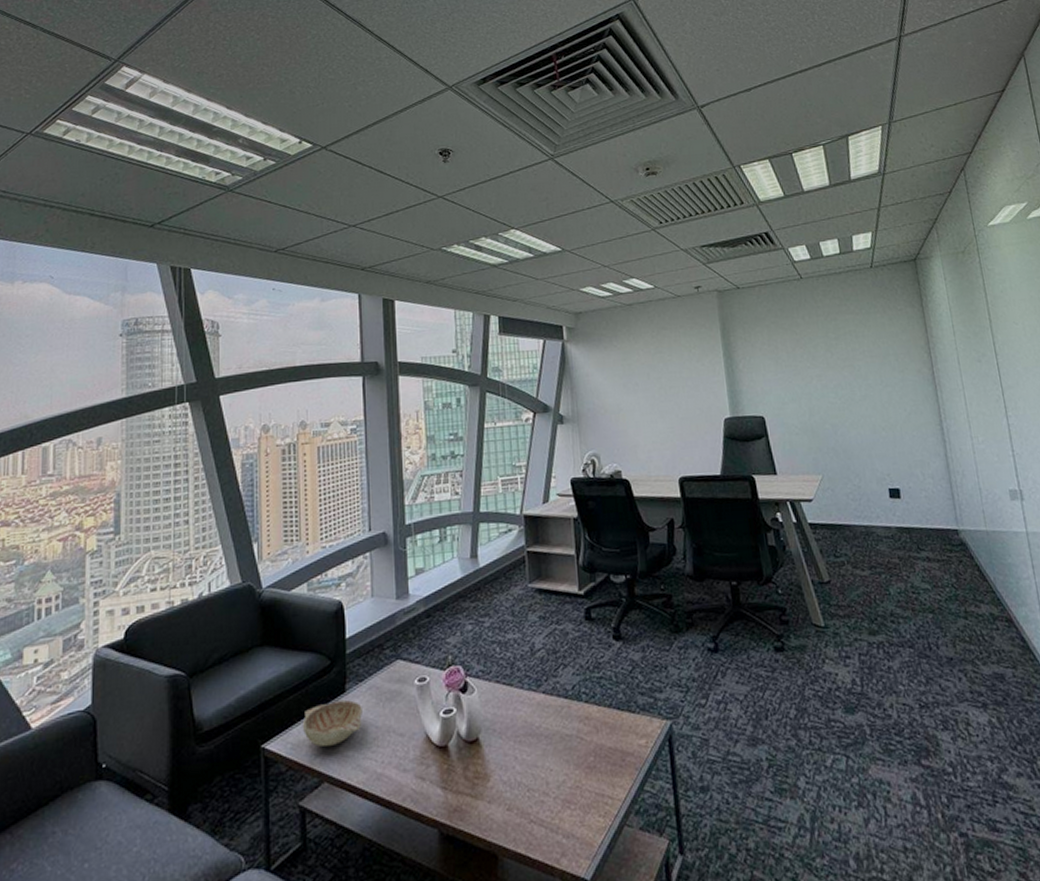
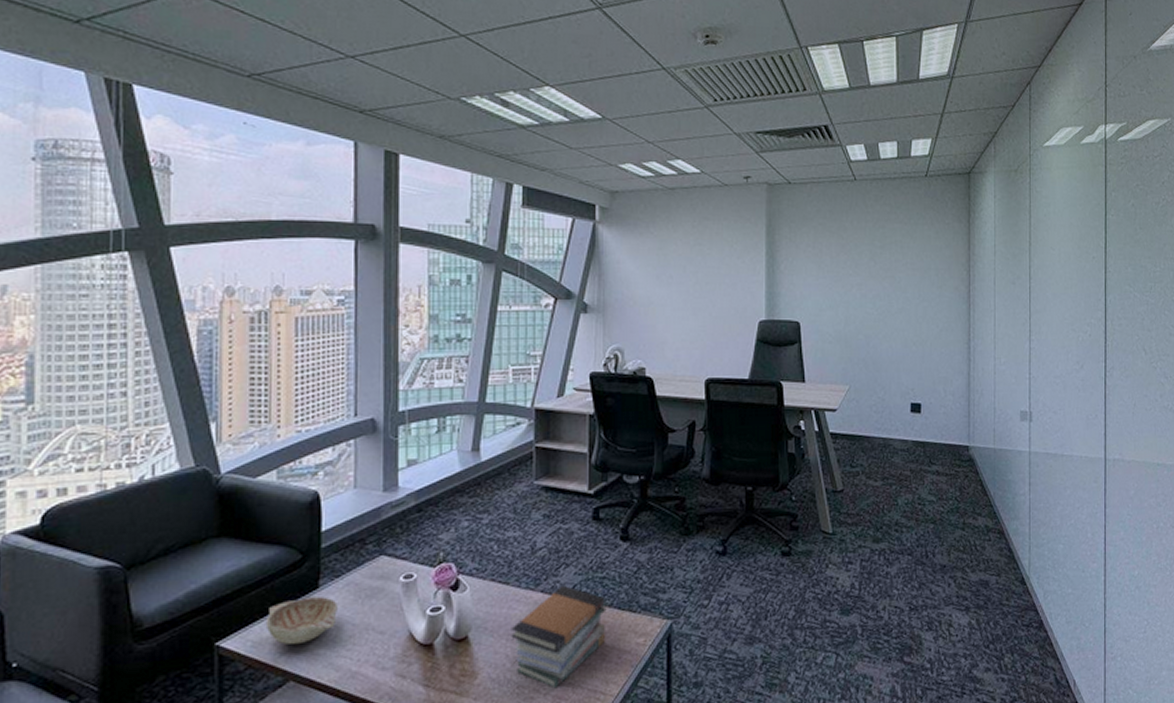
book stack: none [517,685,609,792] -> present [511,585,607,689]

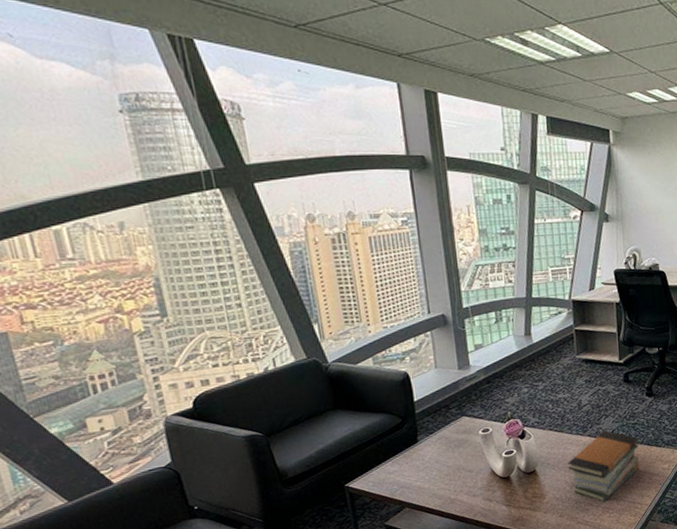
decorative bowl: present [265,596,338,645] -> none [380,448,435,483]

